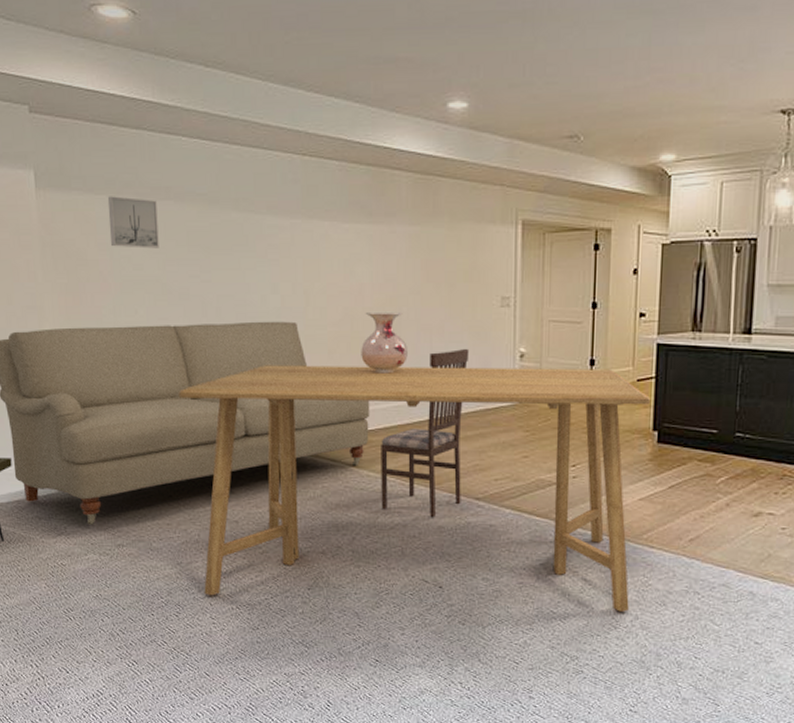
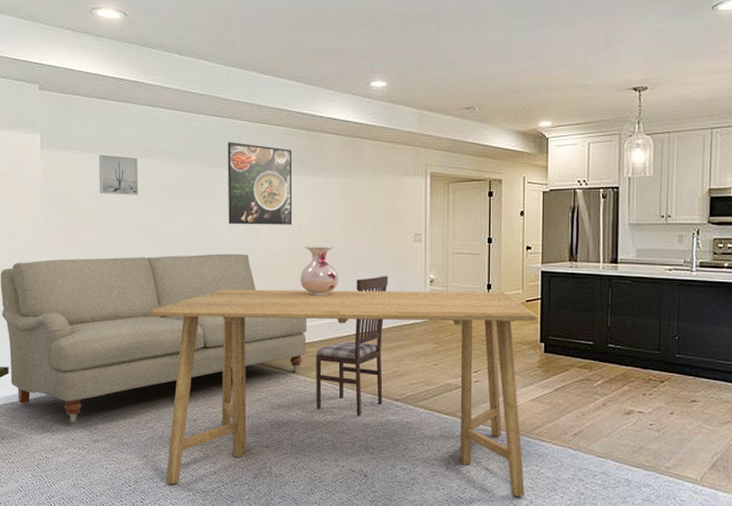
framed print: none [268,180,351,286] -> present [227,142,293,225]

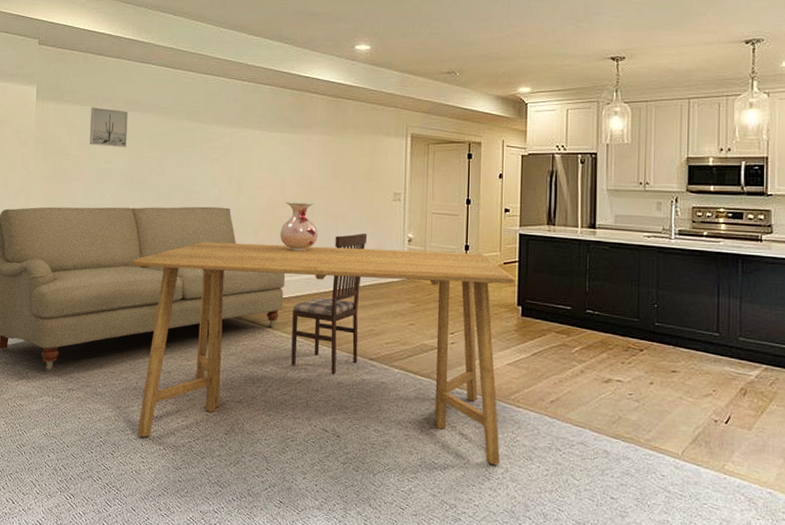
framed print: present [227,142,293,225] -> none [212,99,277,181]

